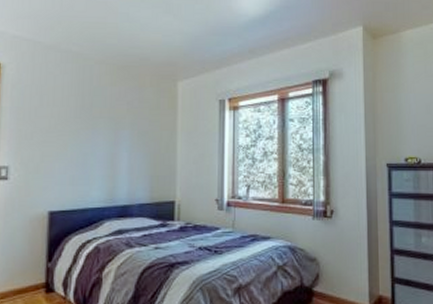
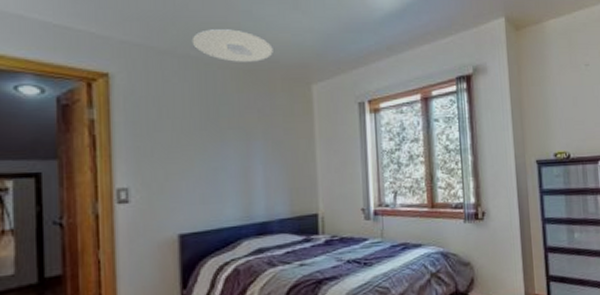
ceiling light: none [74,28,145,59] -> present [192,29,273,62]

